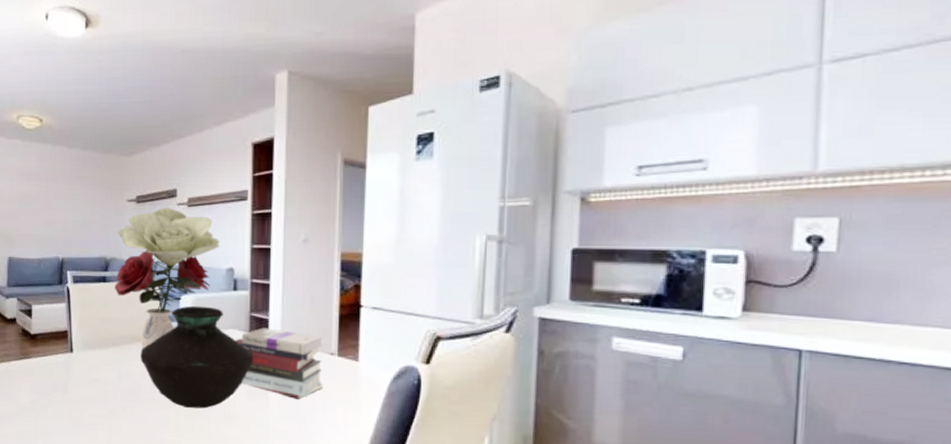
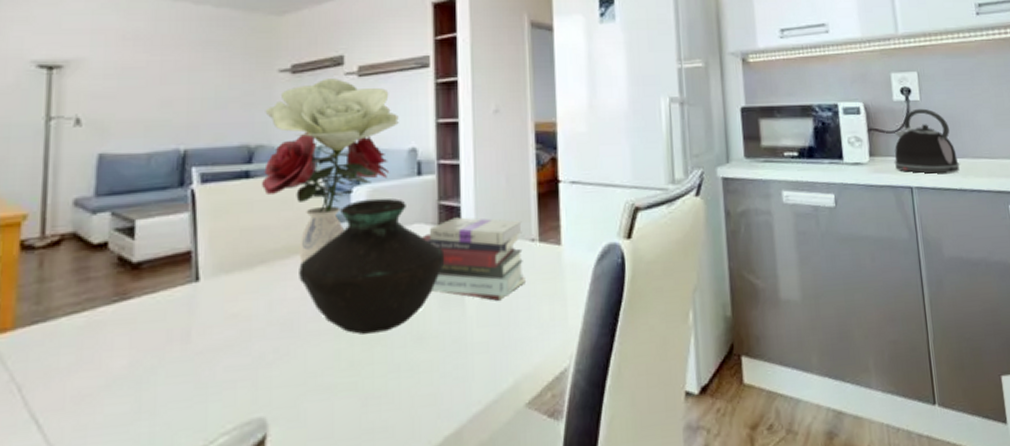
kettle: none [778,261,888,340] -> present [894,108,960,174]

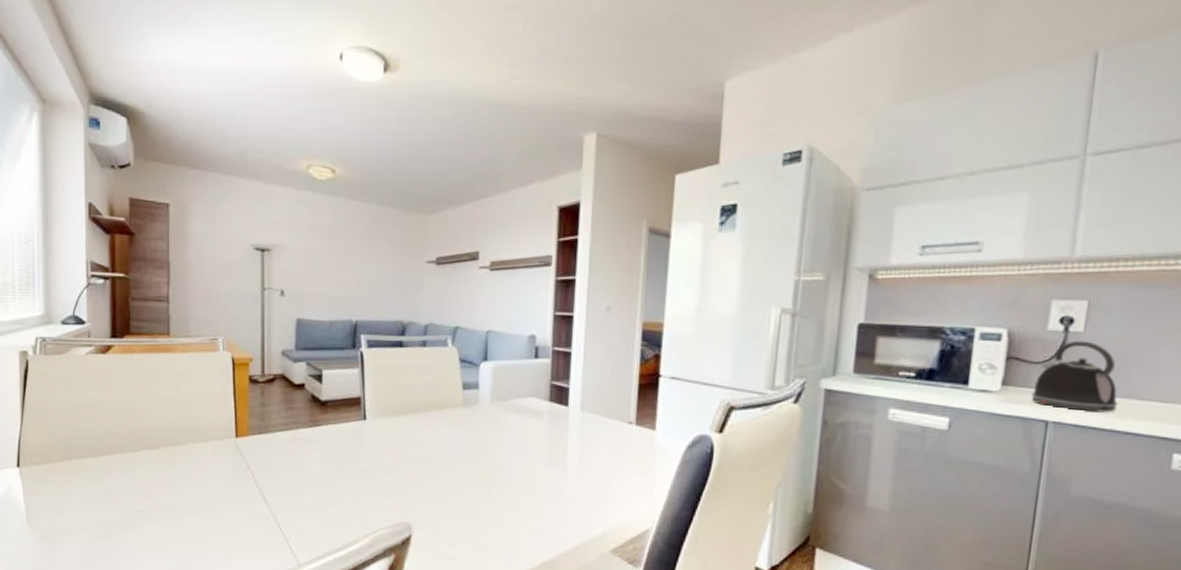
flower bouquet: present [261,79,399,263] -> none [411,271,522,417]
vase: present [299,198,445,334] -> none [437,373,553,478]
books: present [423,217,525,301] -> none [535,396,622,468]

